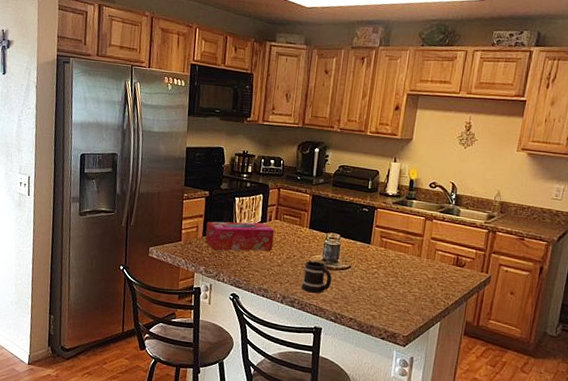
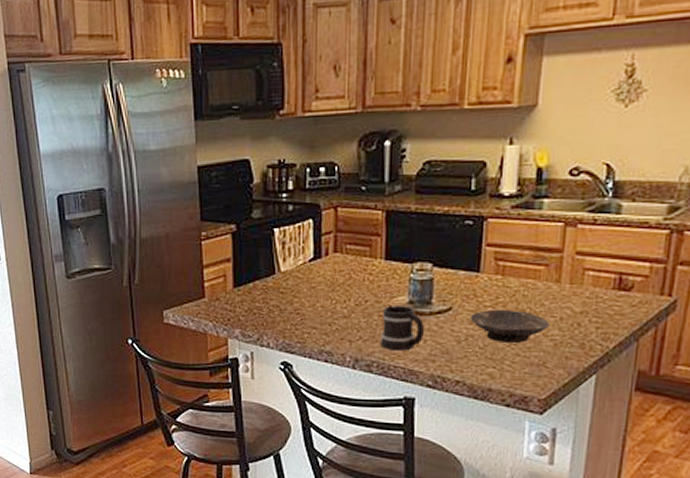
tissue box: present [205,221,275,251] -> none [237,259,335,306]
bowl: none [362,270,413,295] -> present [470,310,550,343]

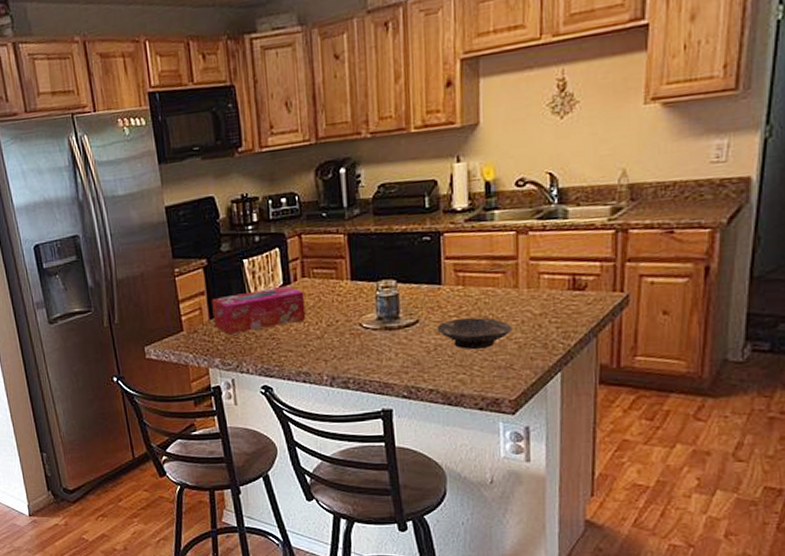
tissue box: none [237,259,335,306] -> present [212,285,306,335]
mug: present [381,306,425,351] -> none [353,322,396,366]

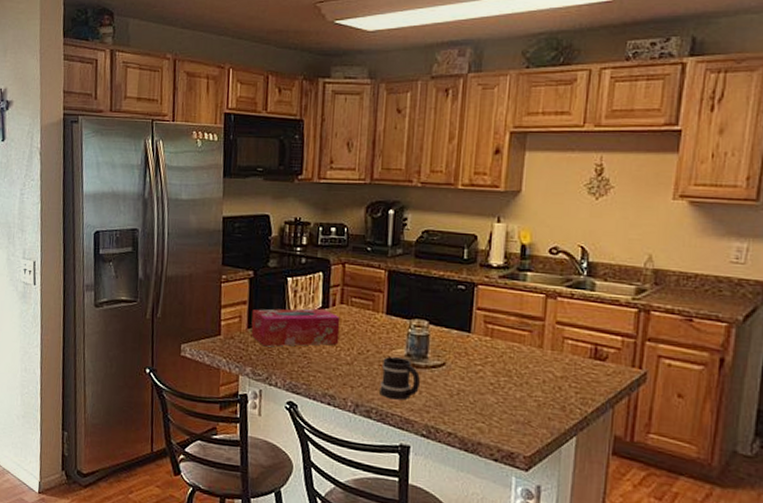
mug: none [353,322,396,366] -> present [380,357,421,400]
bowl: present [436,317,513,349] -> none [461,368,534,401]

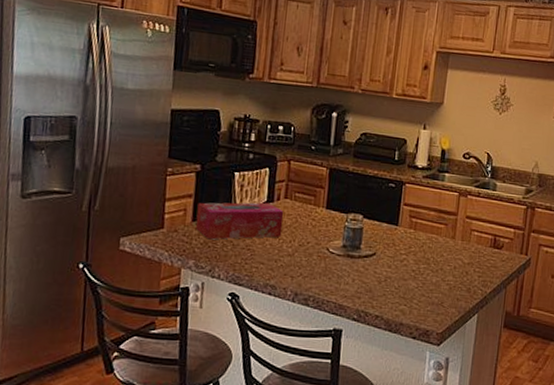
mug: present [380,357,421,400] -> none [317,248,354,288]

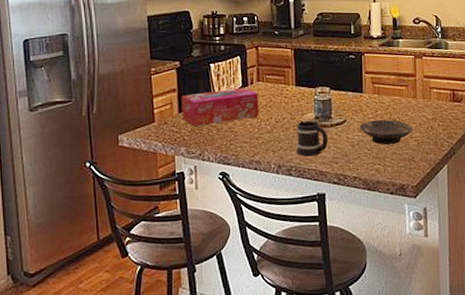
mug: none [317,248,354,288] -> present [296,121,329,157]
bowl: none [389,257,447,285] -> present [359,120,413,145]

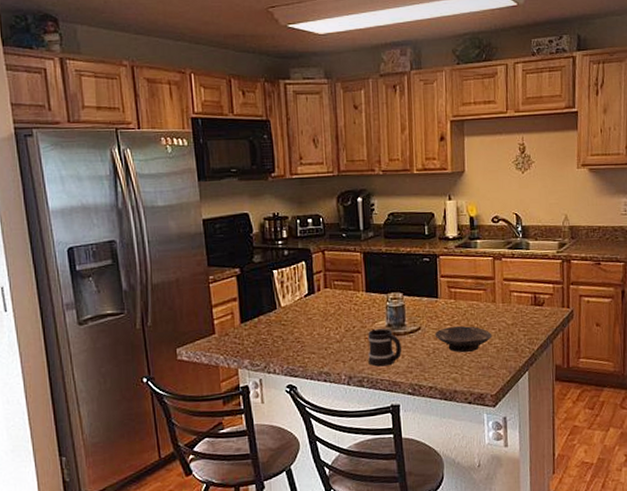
tissue box: present [182,87,259,127] -> none [243,294,327,338]

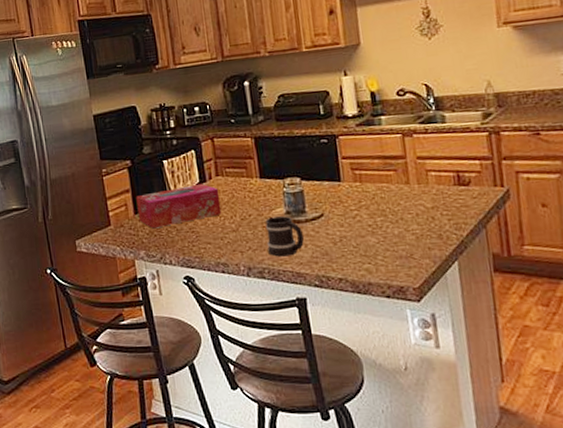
tissue box: none [243,294,327,338] -> present [136,183,222,229]
bowl: present [435,326,492,352] -> none [340,211,409,240]

